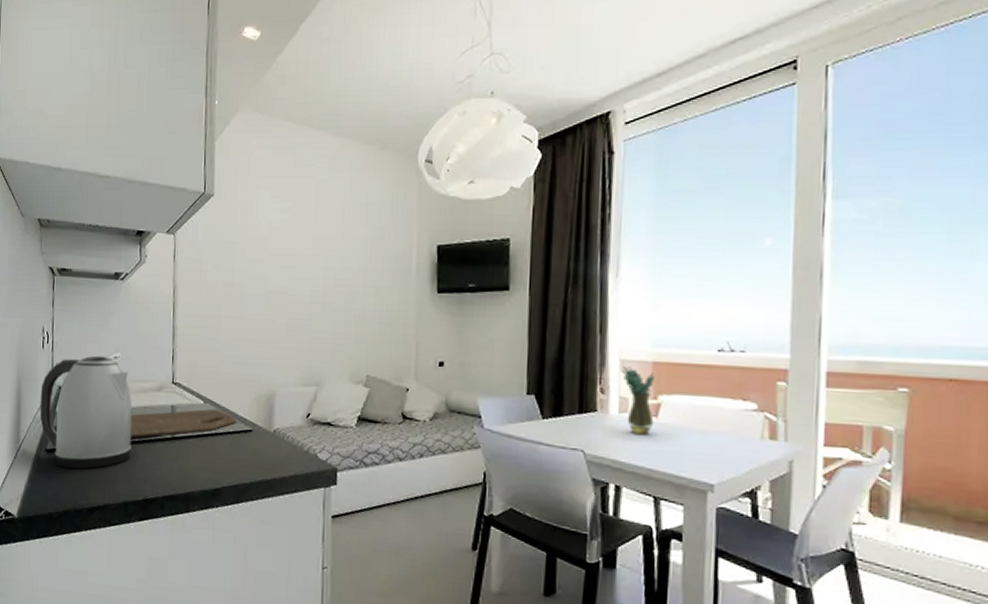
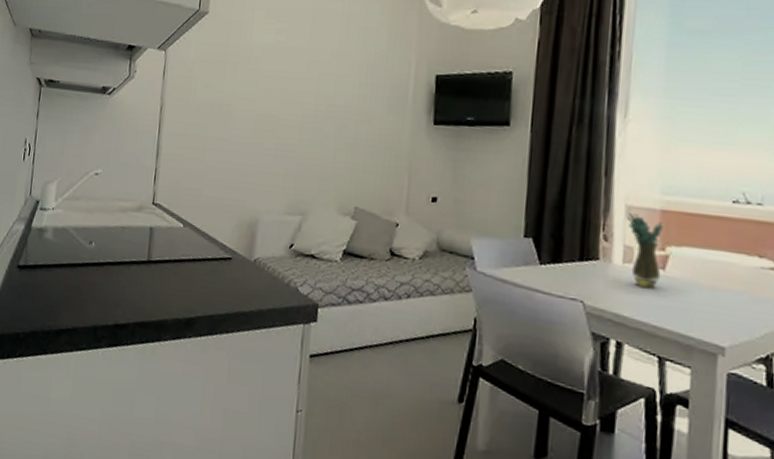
kettle: present [39,355,133,469] -> none [15,171,110,289]
cutting board: present [56,409,237,439] -> none [30,233,217,260]

